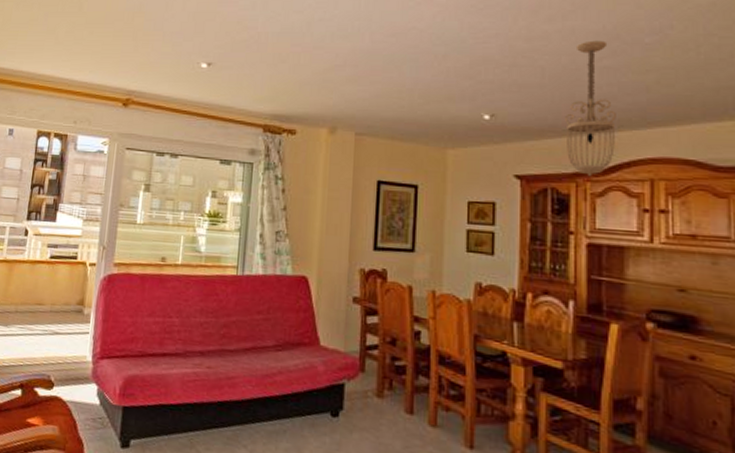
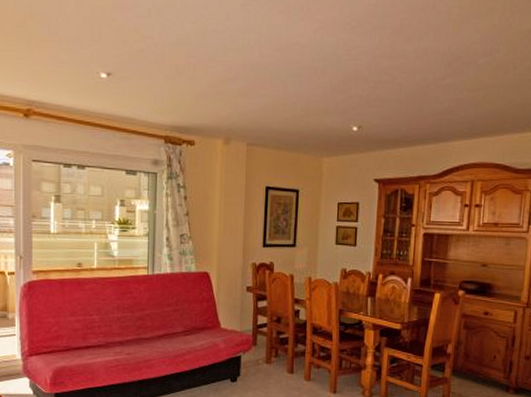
ceiling light fixture: present [565,40,616,177] -> none [414,60,452,180]

